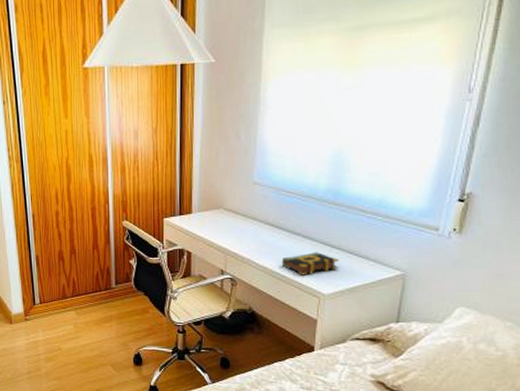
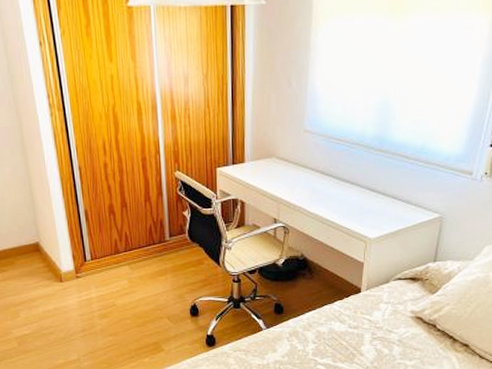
book: present [281,251,340,276] -> none [331,197,385,221]

